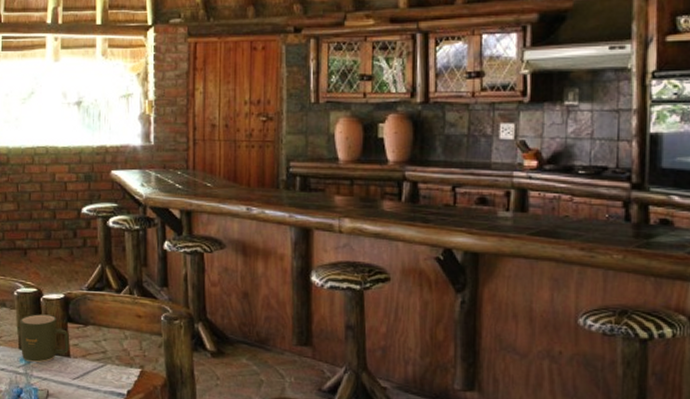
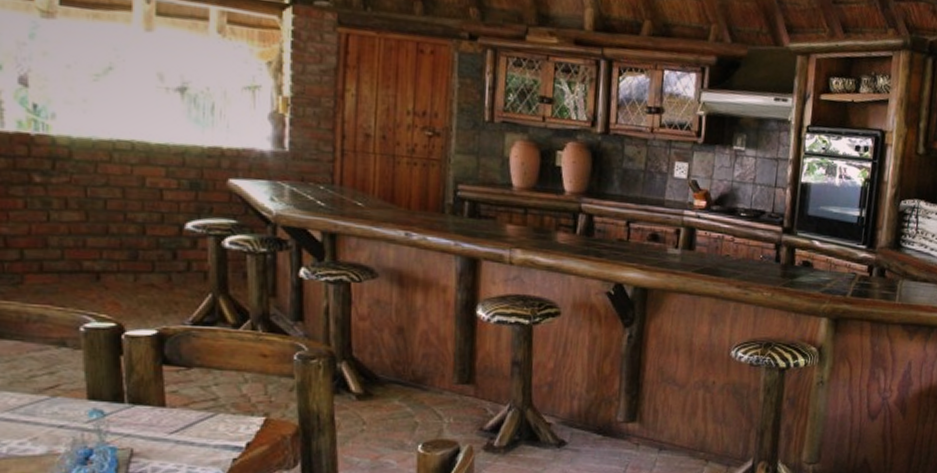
mug: present [20,314,69,363] -> none [89,355,164,417]

